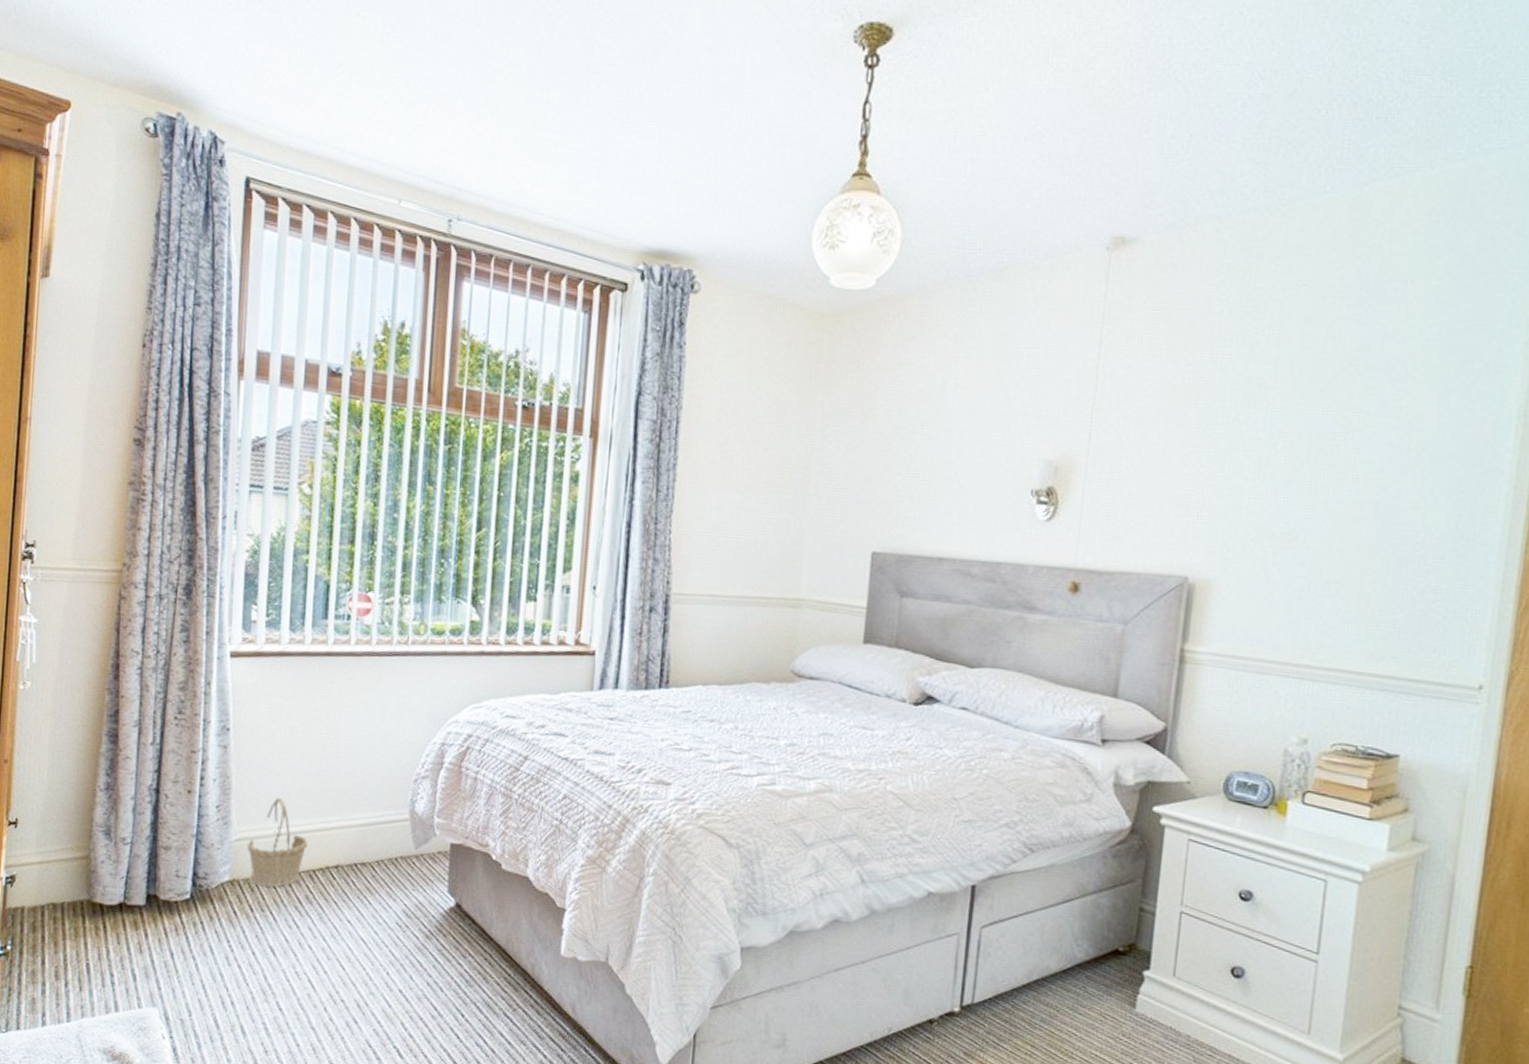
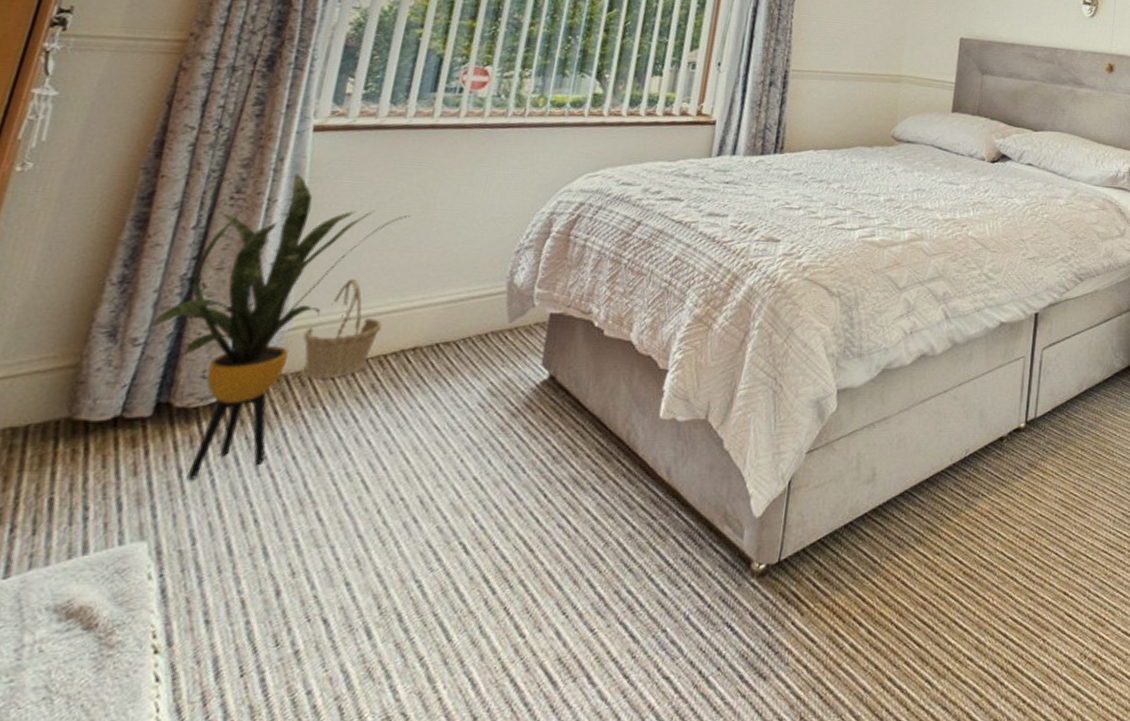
house plant: none [129,697,320,962] -> present [143,173,412,479]

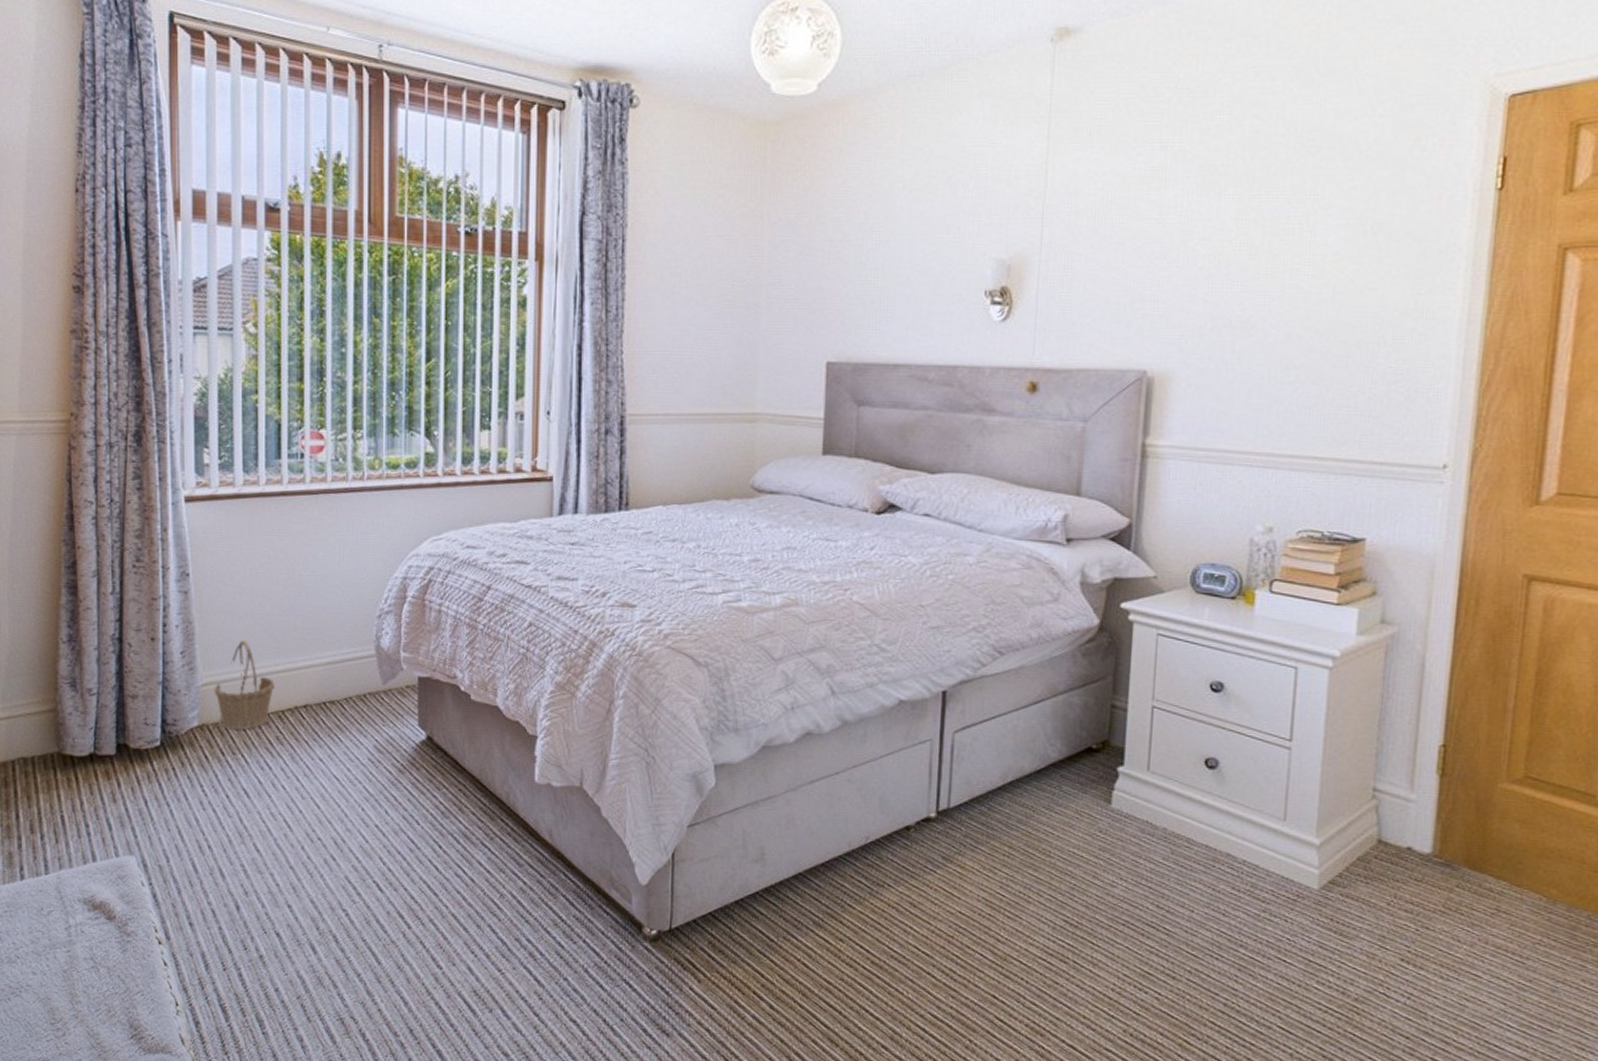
house plant: present [143,173,412,479] -> none [94,542,281,809]

